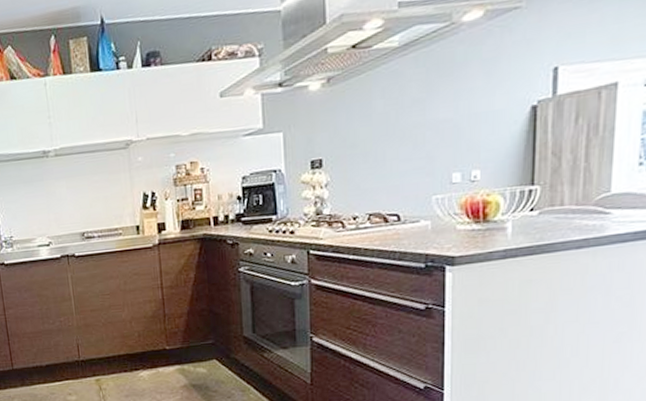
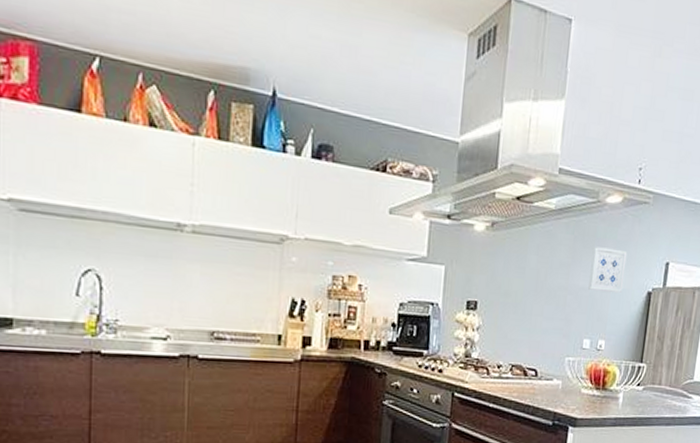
wall art: none [452,68,498,120] -> present [588,246,627,294]

